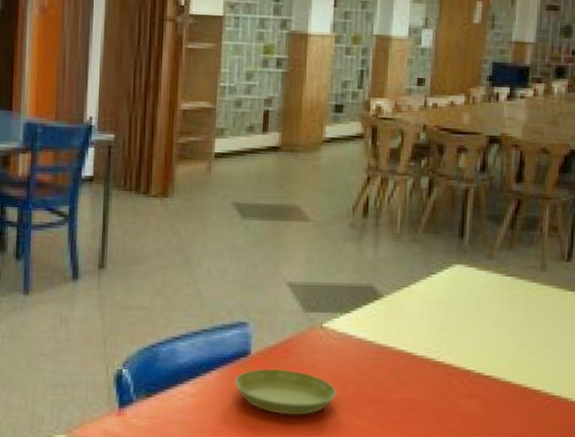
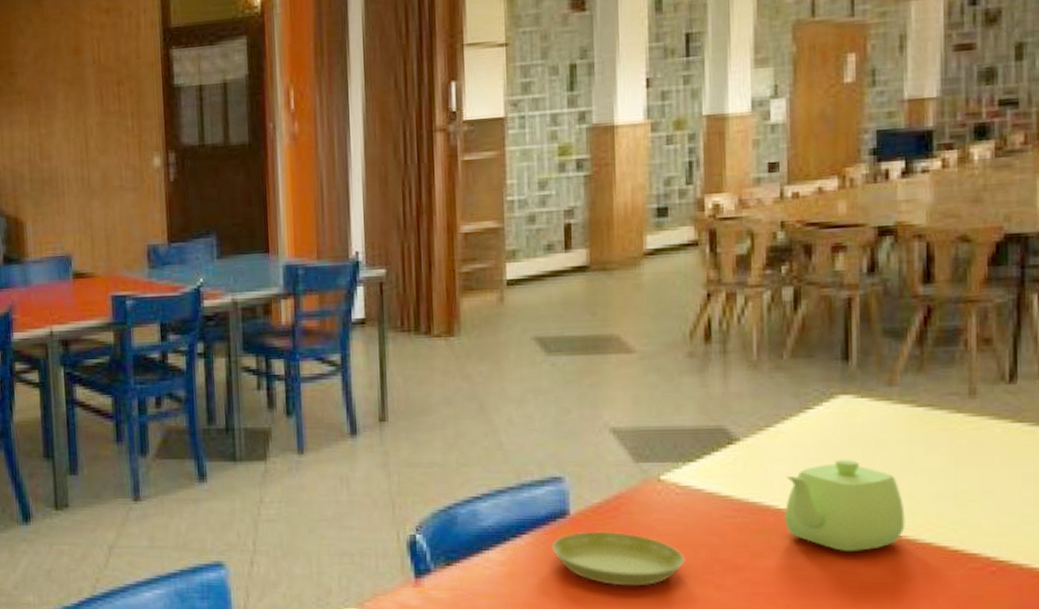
teapot: none [411,314,494,388] -> present [784,459,905,552]

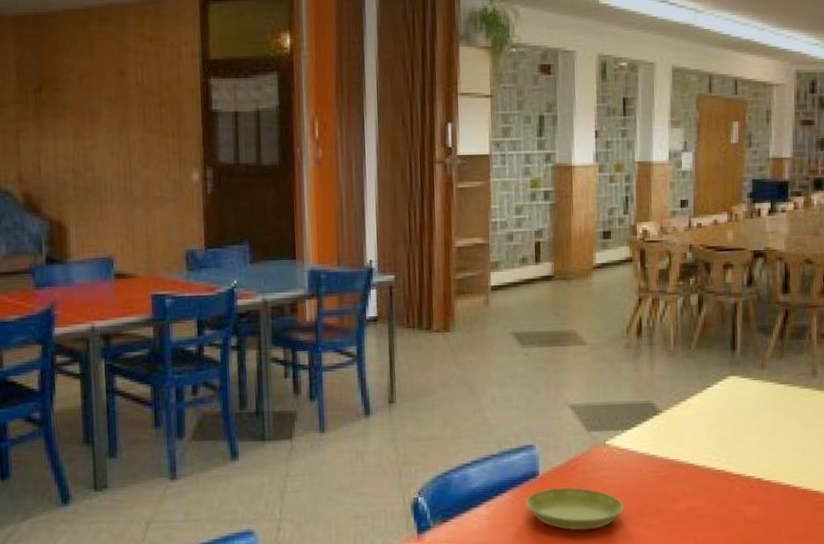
teapot: present [784,459,905,552] -> none [692,424,773,495]

